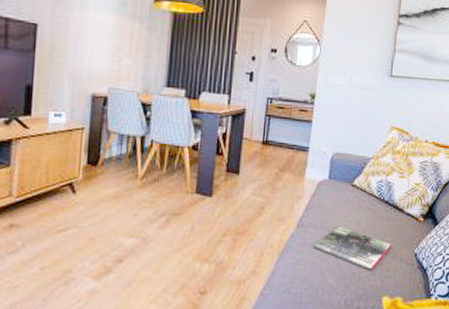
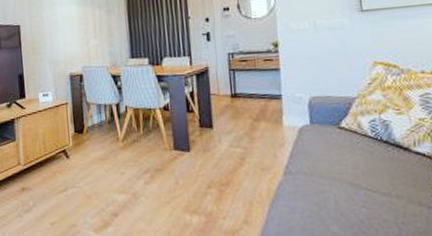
magazine: present [313,227,392,270] -> none [306,172,403,216]

